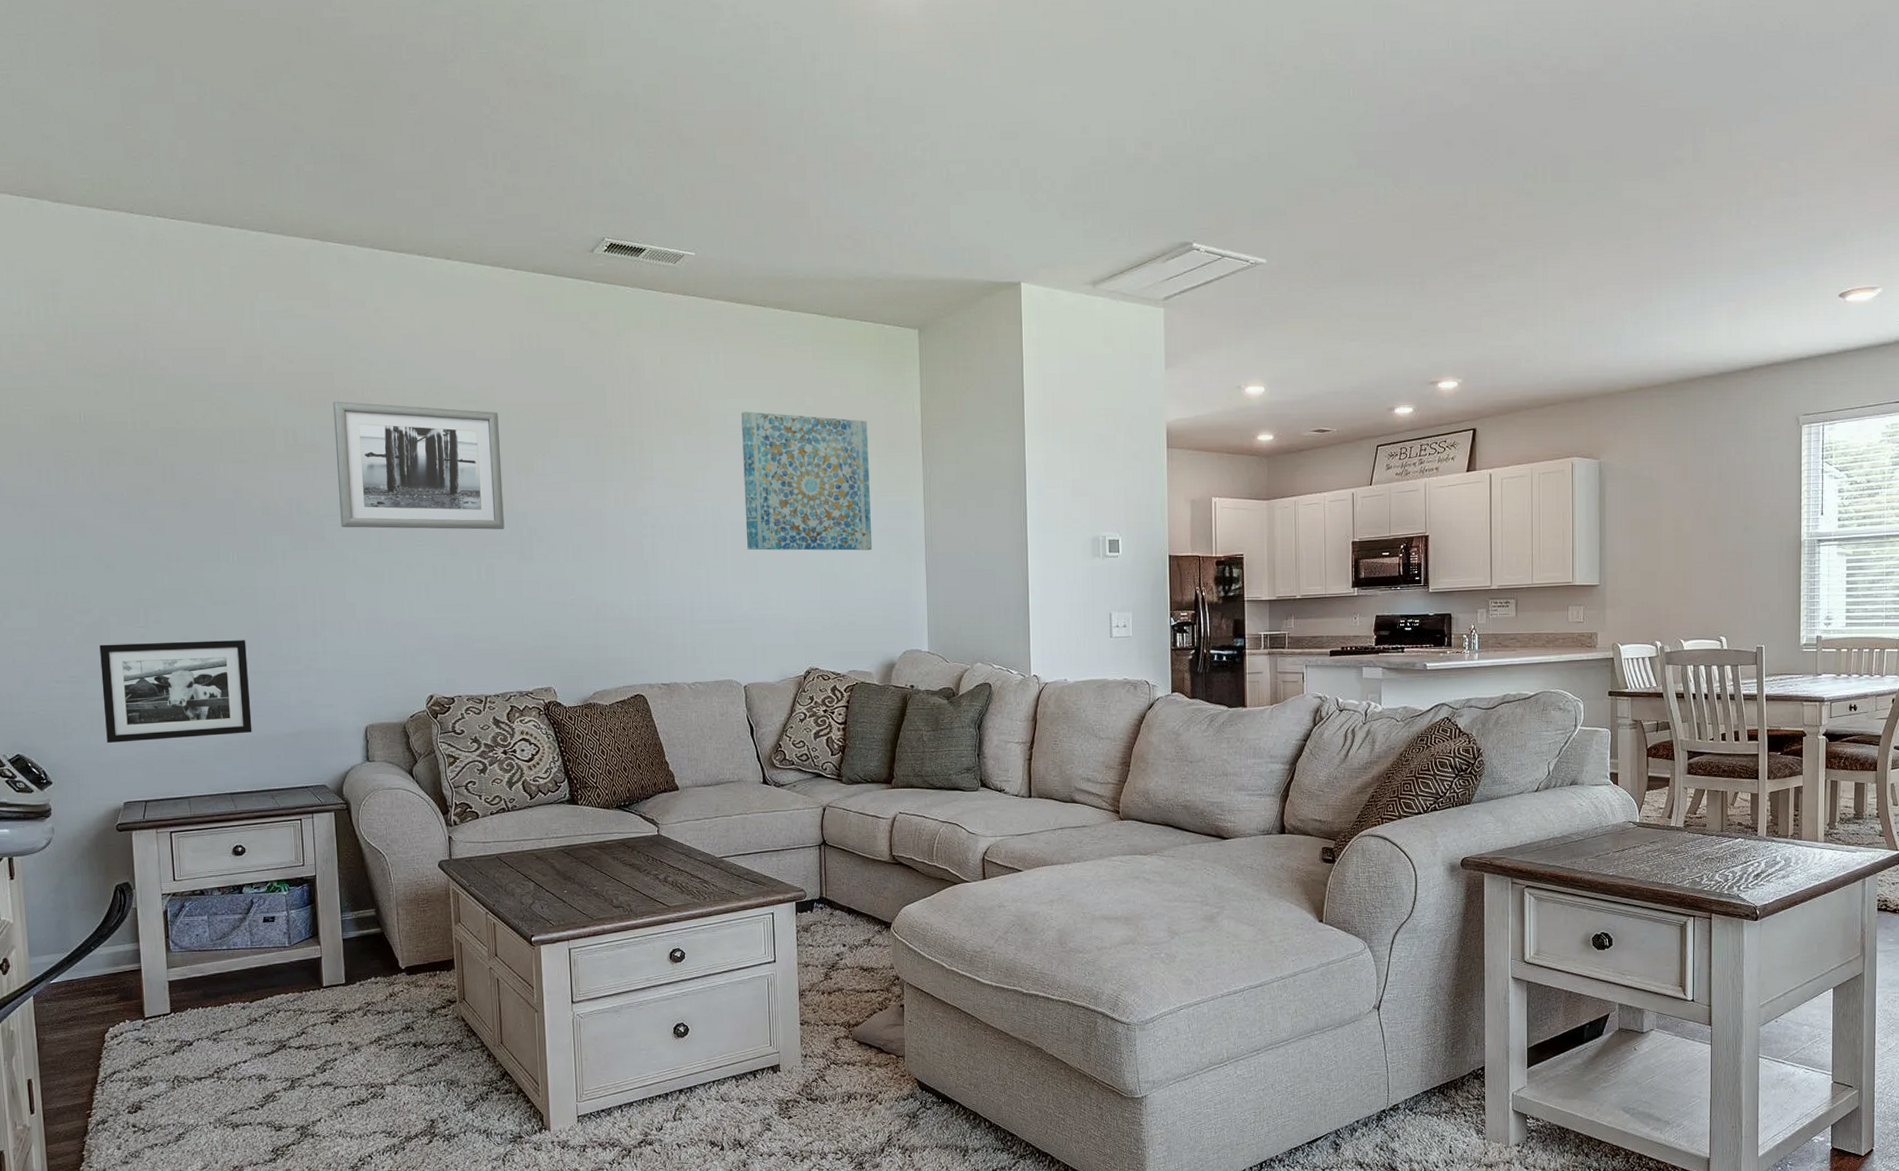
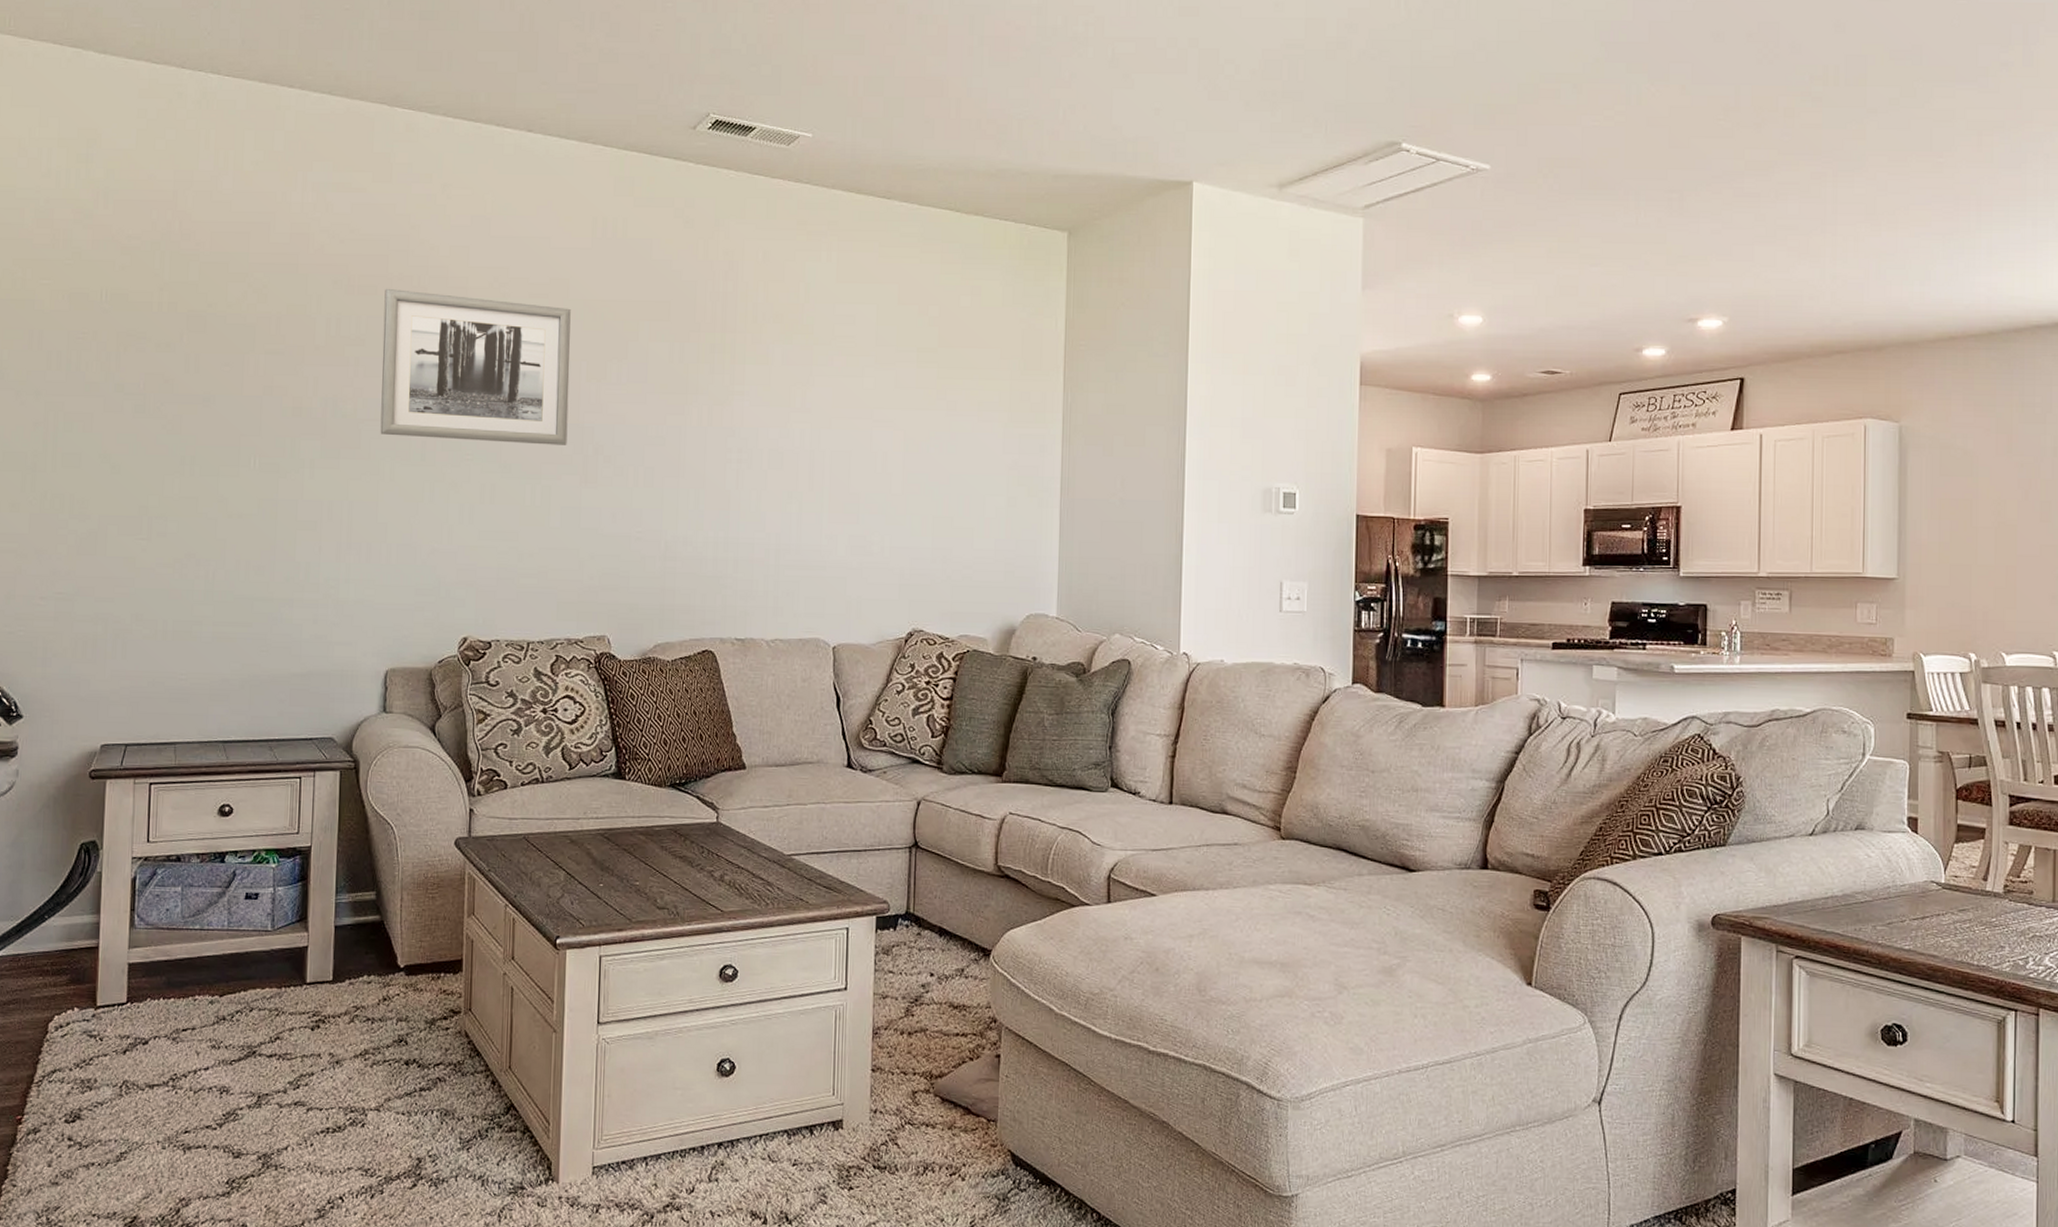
picture frame: present [99,640,252,743] -> none [90,557,259,674]
wall art: present [741,411,873,551] -> none [848,320,1001,491]

